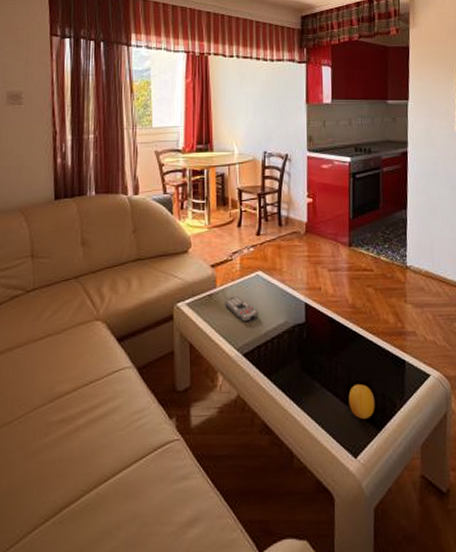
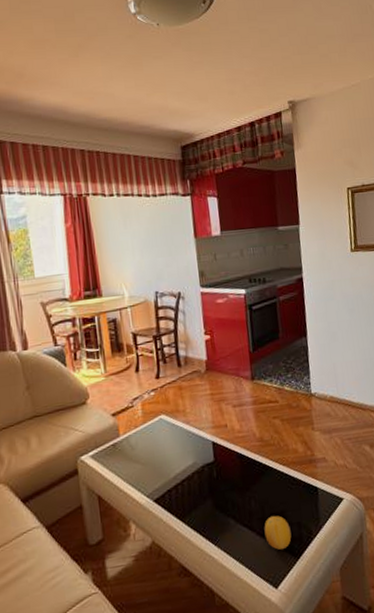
remote control: present [225,296,259,322] -> none [130,442,166,468]

